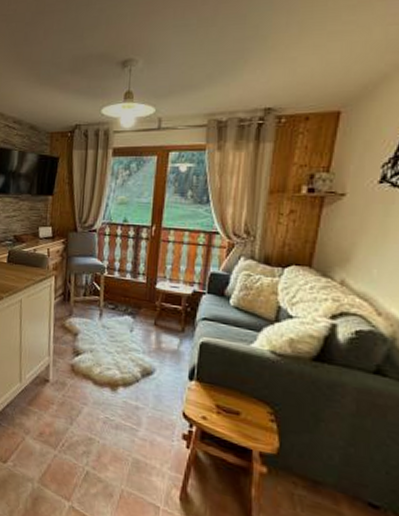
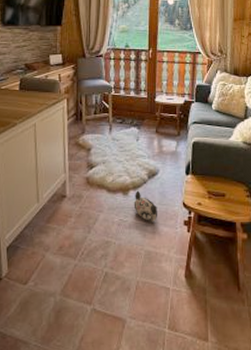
plush toy: none [122,388,151,428] -> present [133,190,158,222]

